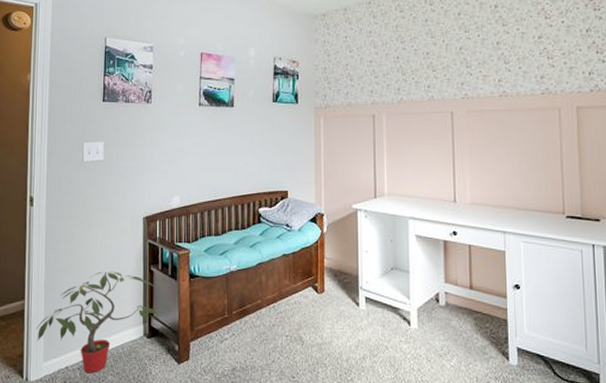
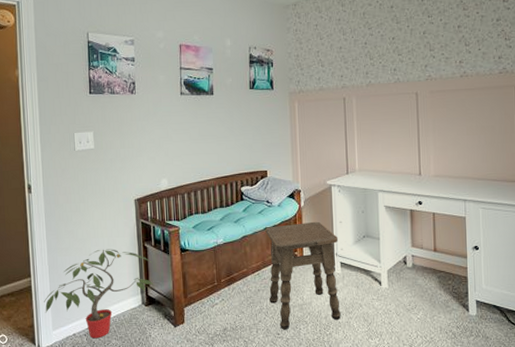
side table: none [284,249,364,372] -> present [265,221,341,329]

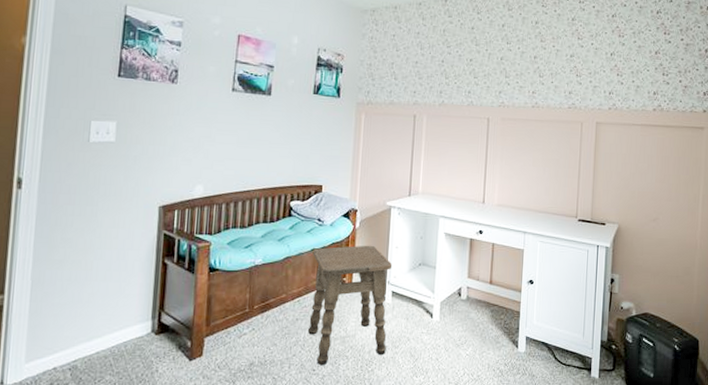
potted plant: present [43,249,153,339] -> none [17,263,171,374]

